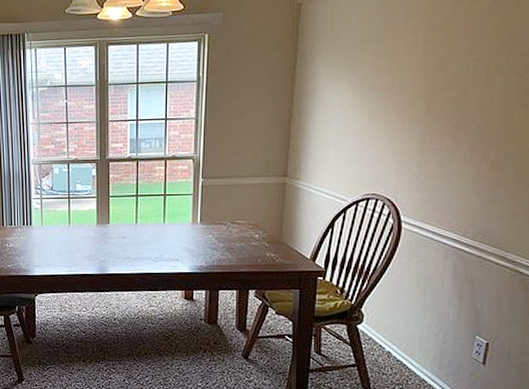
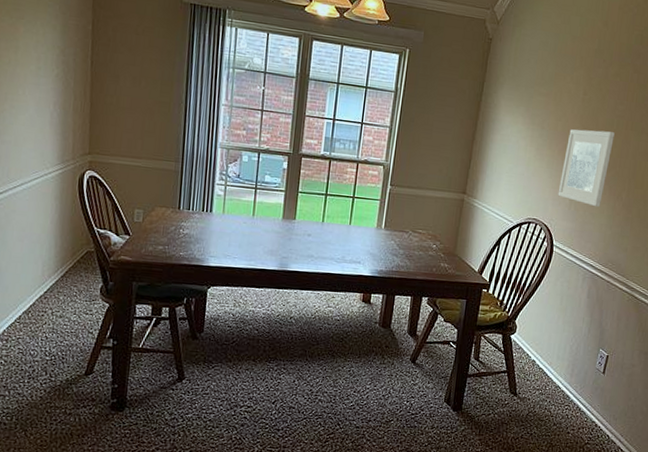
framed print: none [401,80,471,172] -> present [557,129,615,208]

